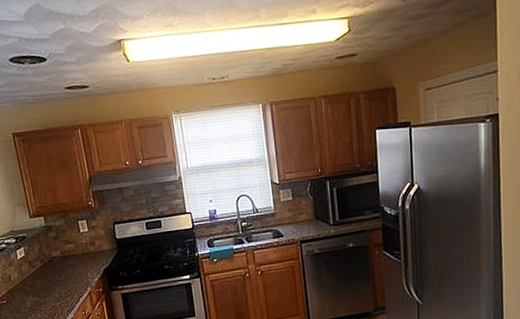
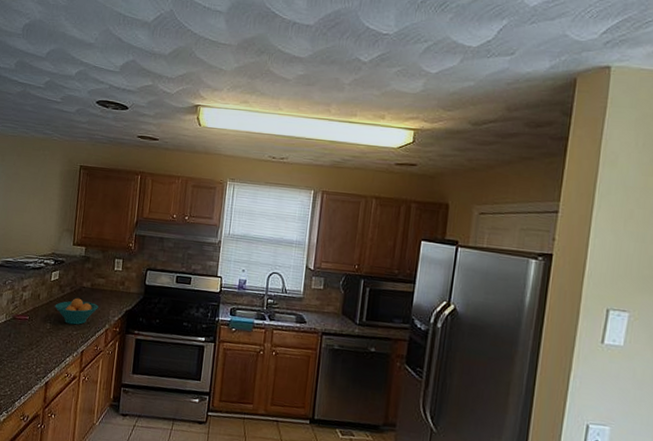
fruit bowl: none [29,269,75,297] -> present [54,298,99,325]

